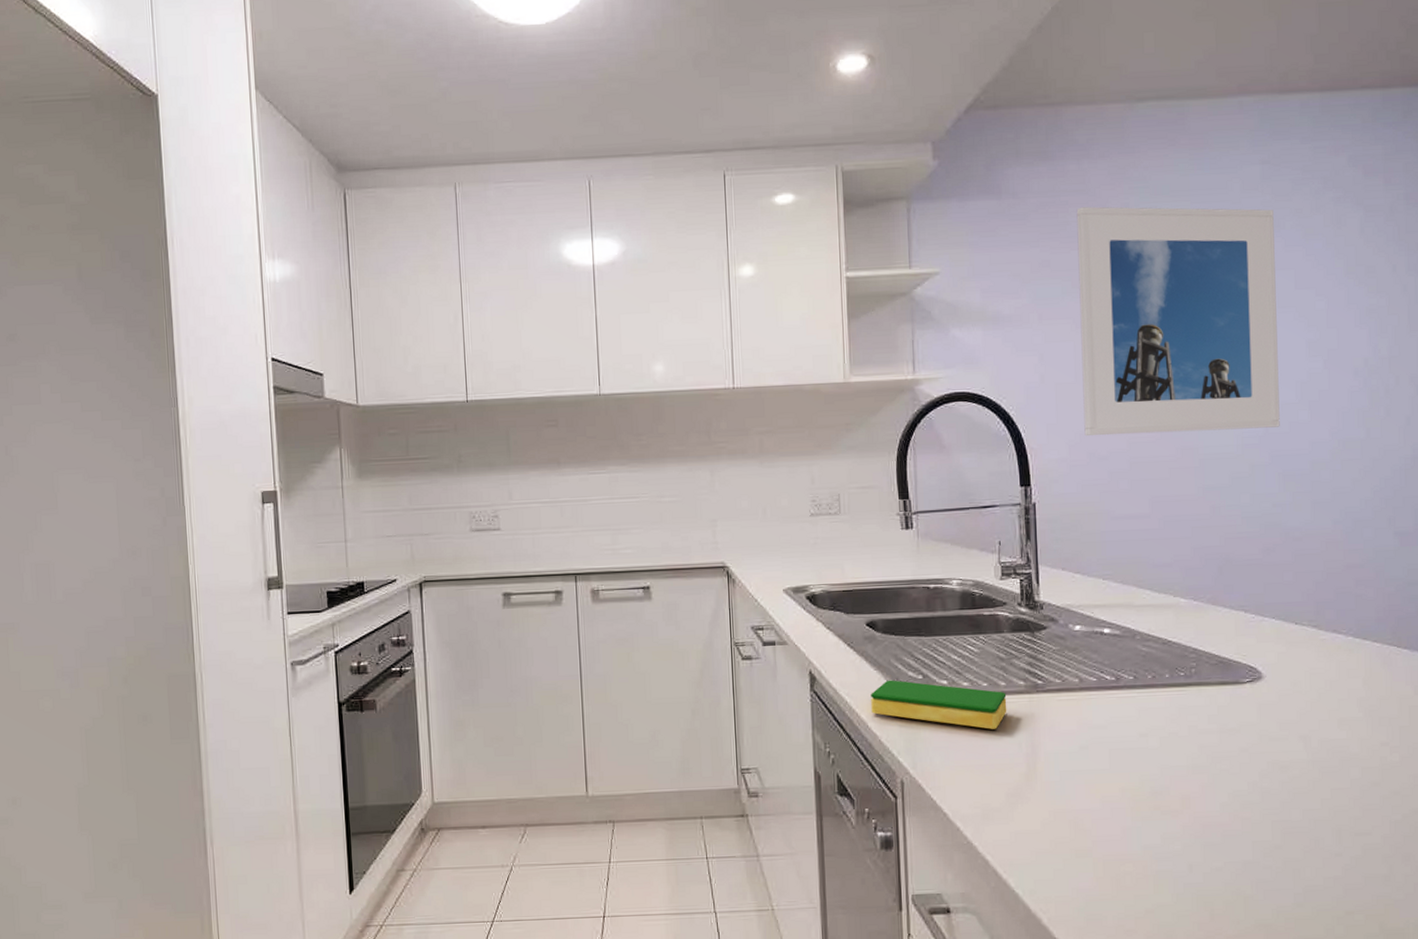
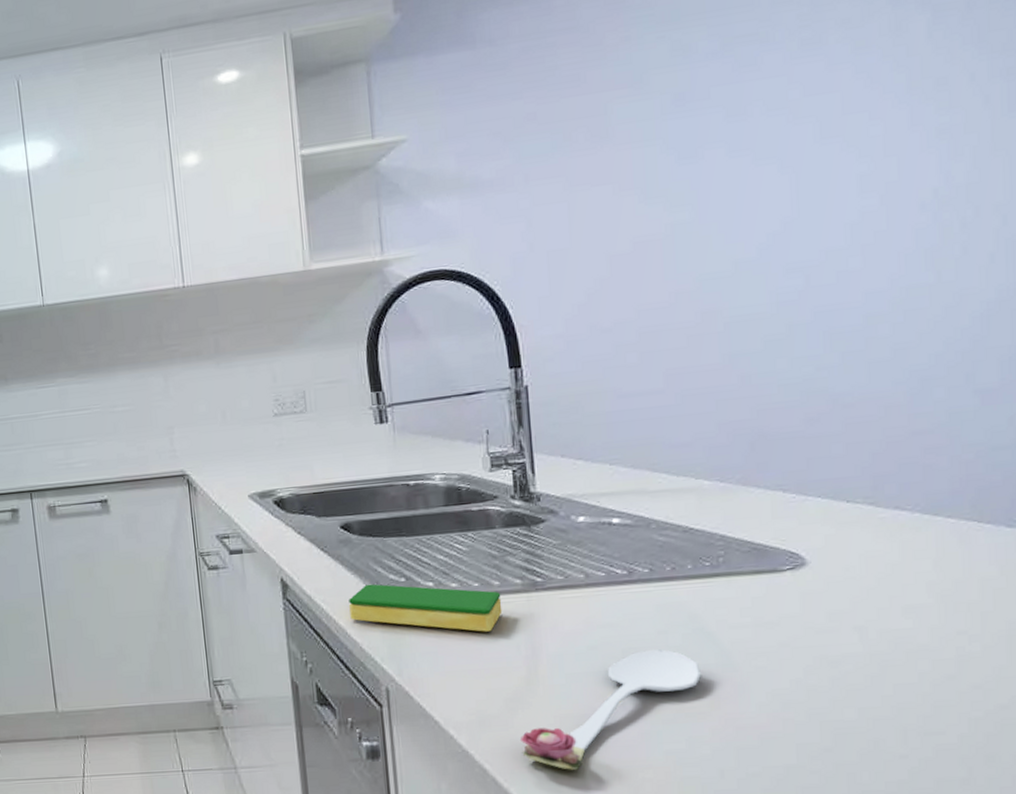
spoon: none [1019,751,1175,863] -> present [521,649,701,770]
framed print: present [1076,206,1280,436] -> none [566,23,825,307]

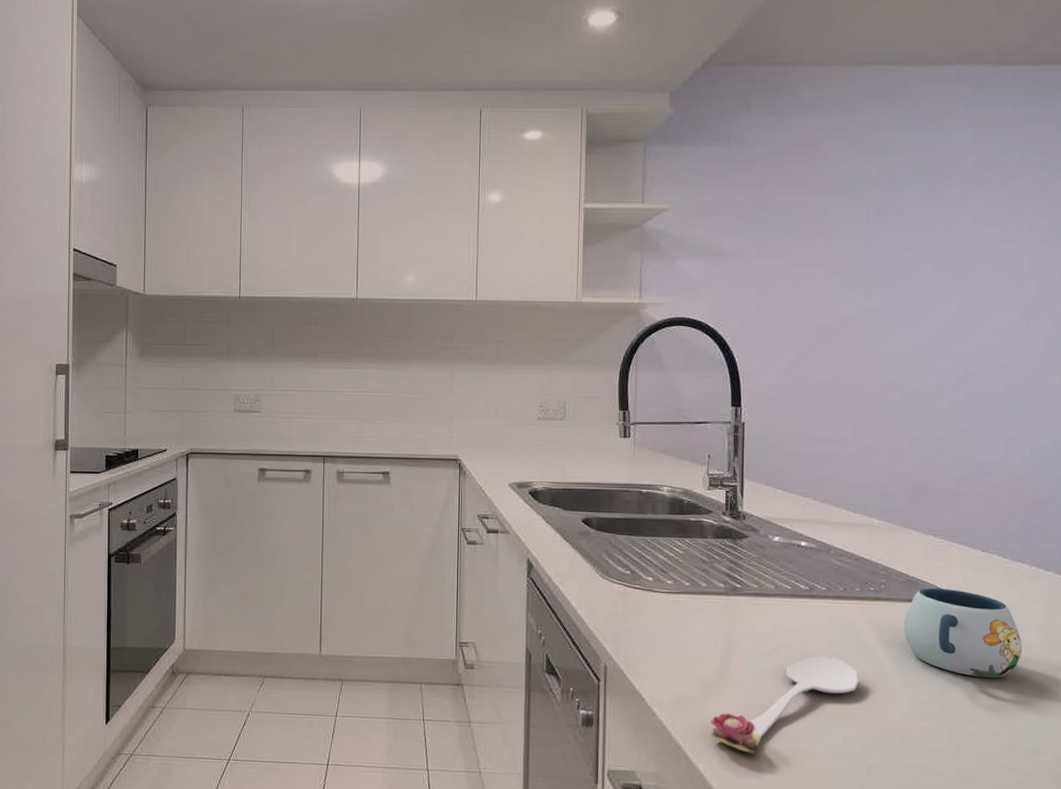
dish sponge: present [349,584,503,632] -> none [582,573,707,626]
mug: none [751,552,909,654] -> present [903,587,1023,678]

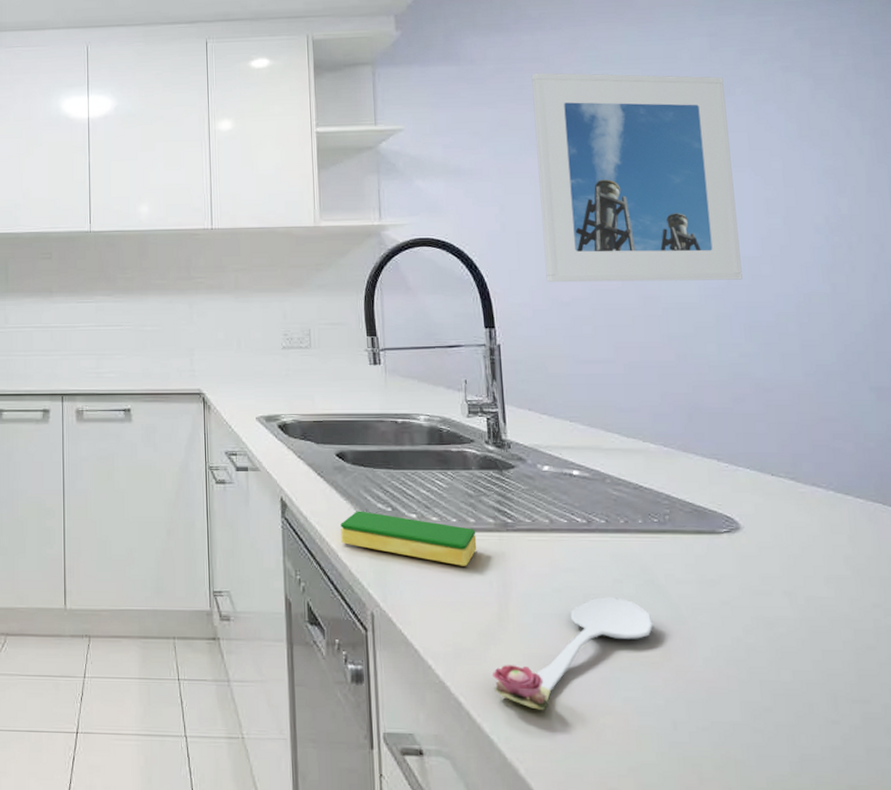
dish sponge: none [582,573,707,626] -> present [341,511,477,566]
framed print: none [794,158,983,369] -> present [531,73,743,283]
mug: present [903,587,1023,678] -> none [694,517,831,618]

